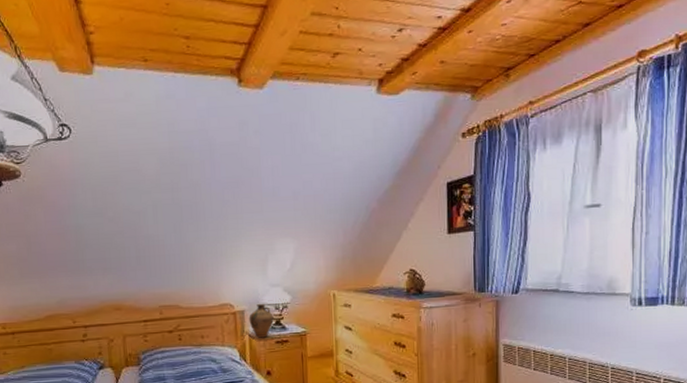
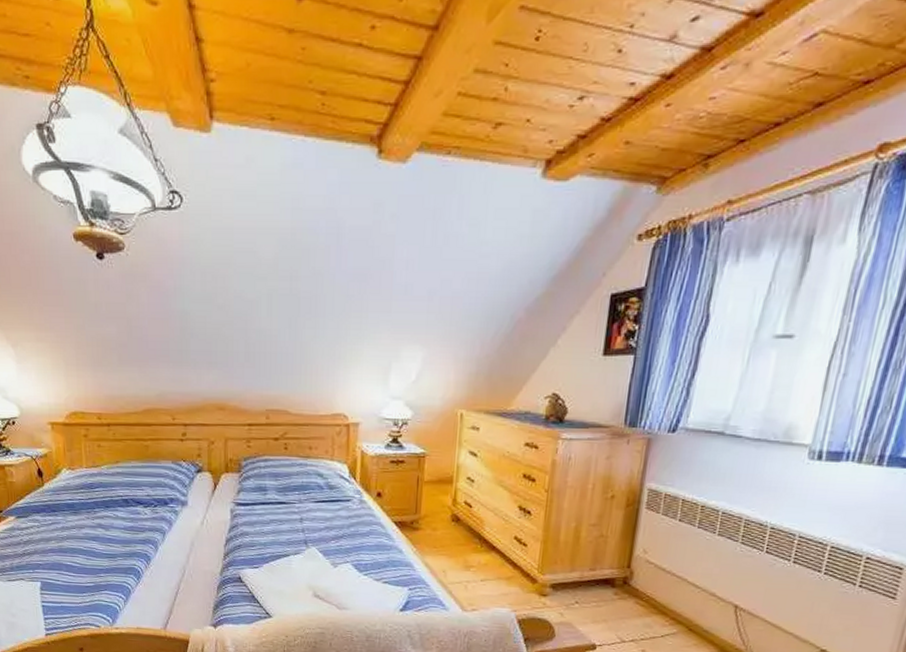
jug: present [249,303,274,338] -> none [363,416,391,456]

